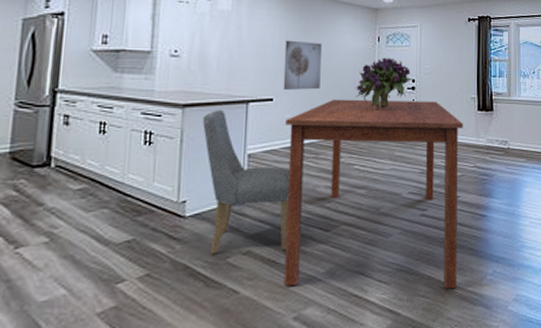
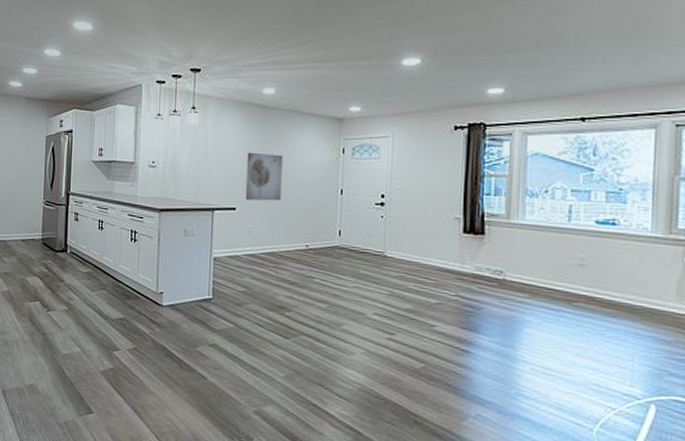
chair: present [203,110,290,255] -> none [176,216,251,350]
dining table: present [283,99,463,289] -> none [245,211,443,423]
bouquet: present [354,57,413,109] -> none [316,170,383,224]

